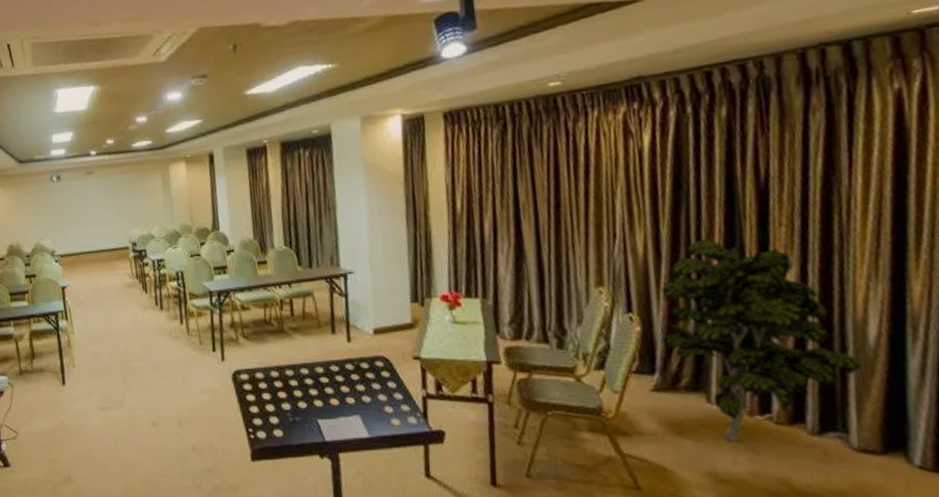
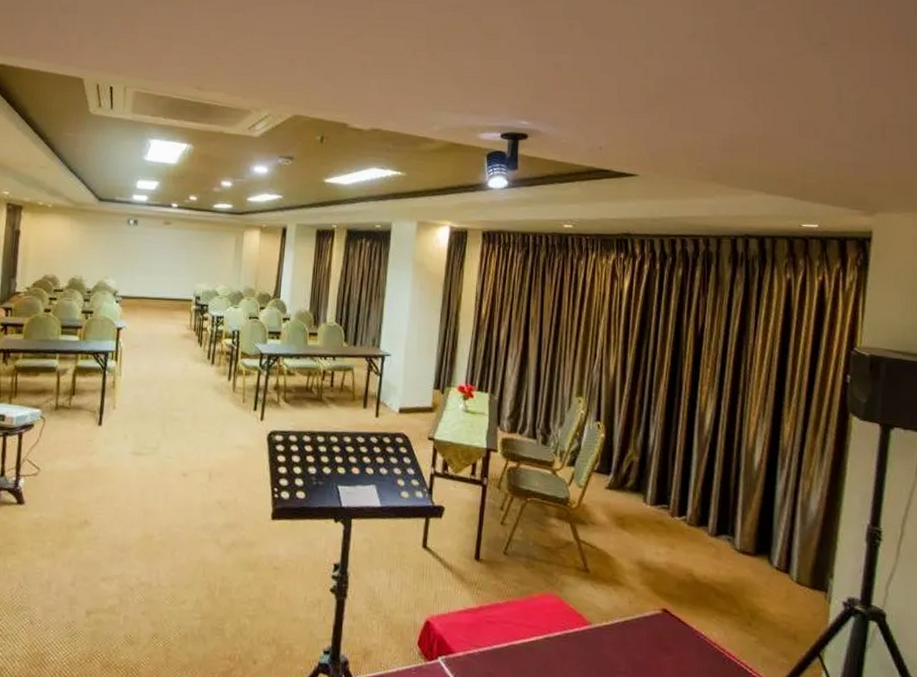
indoor plant: present [661,239,862,443] -> none [619,369,748,538]

